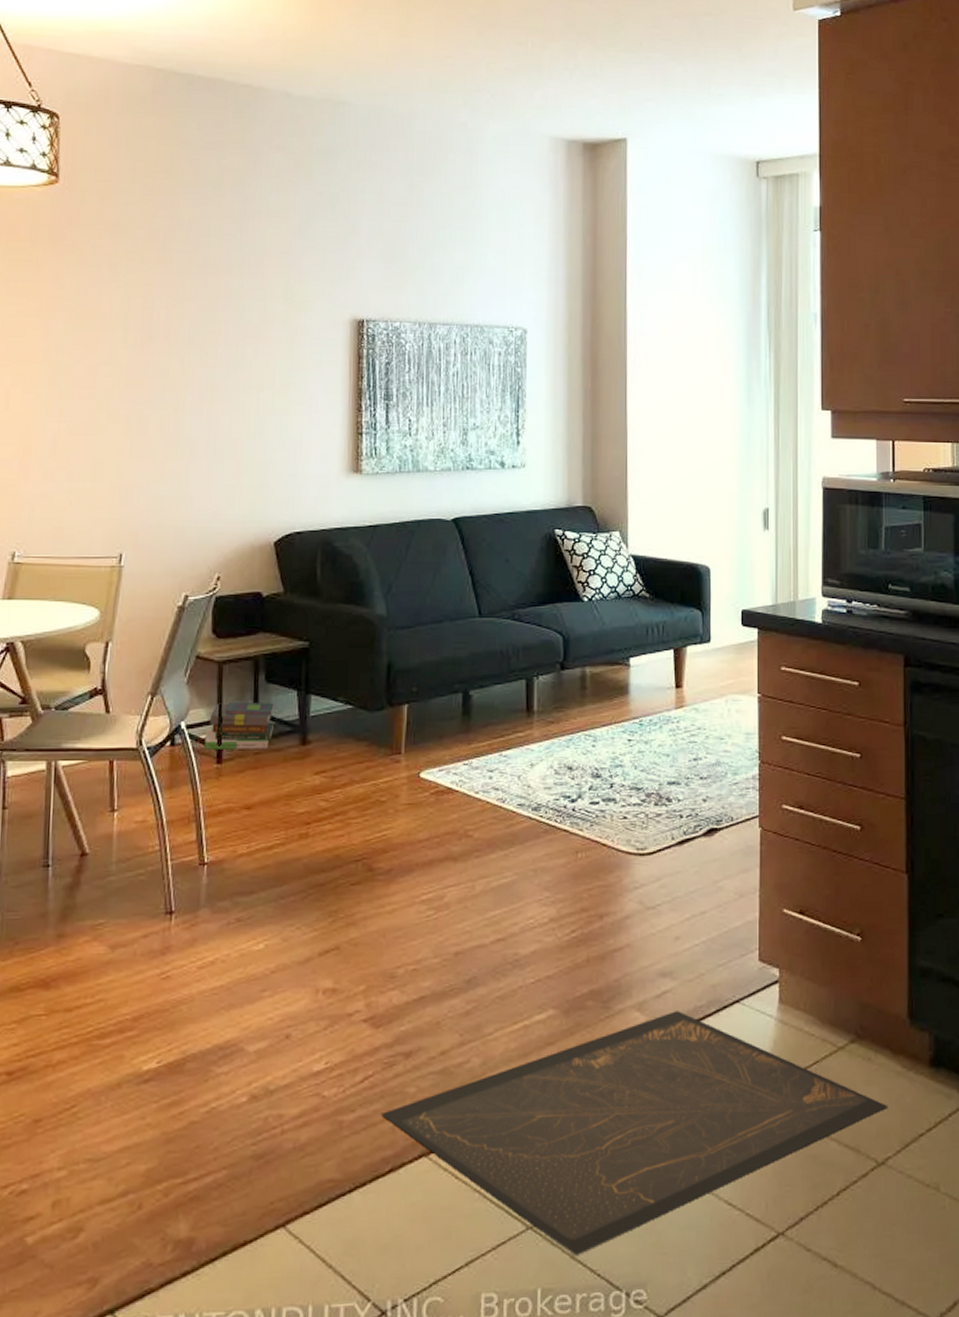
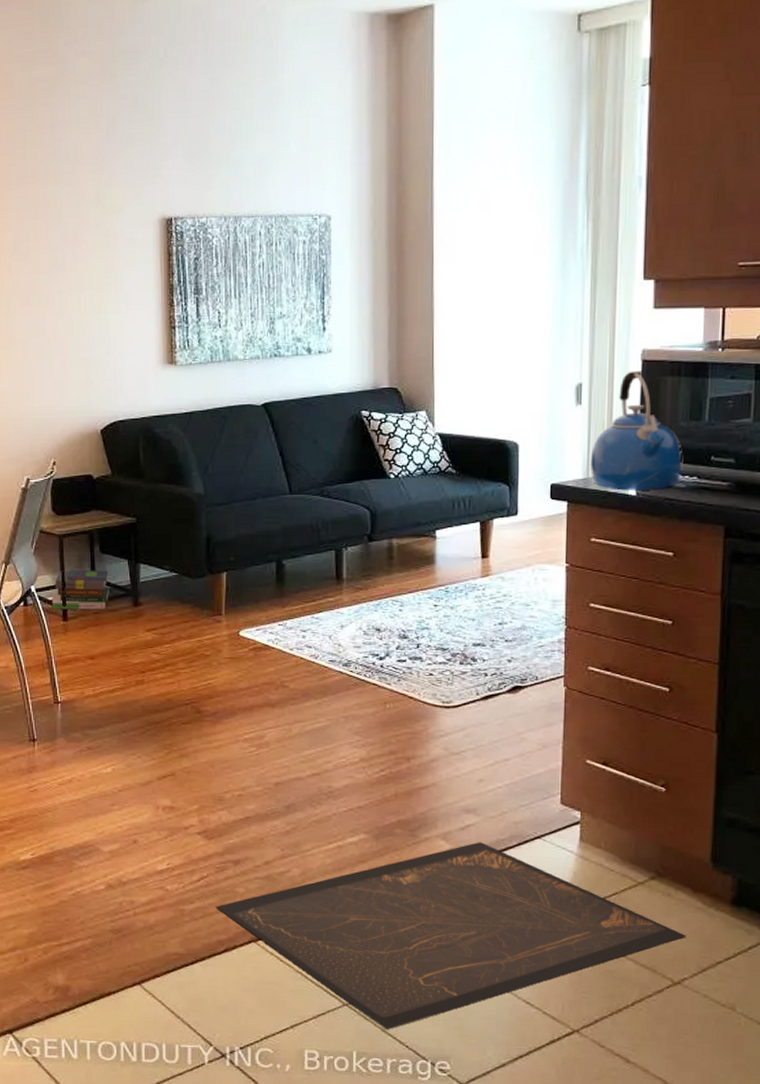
kettle: none [778,498,864,618] -> present [590,370,684,491]

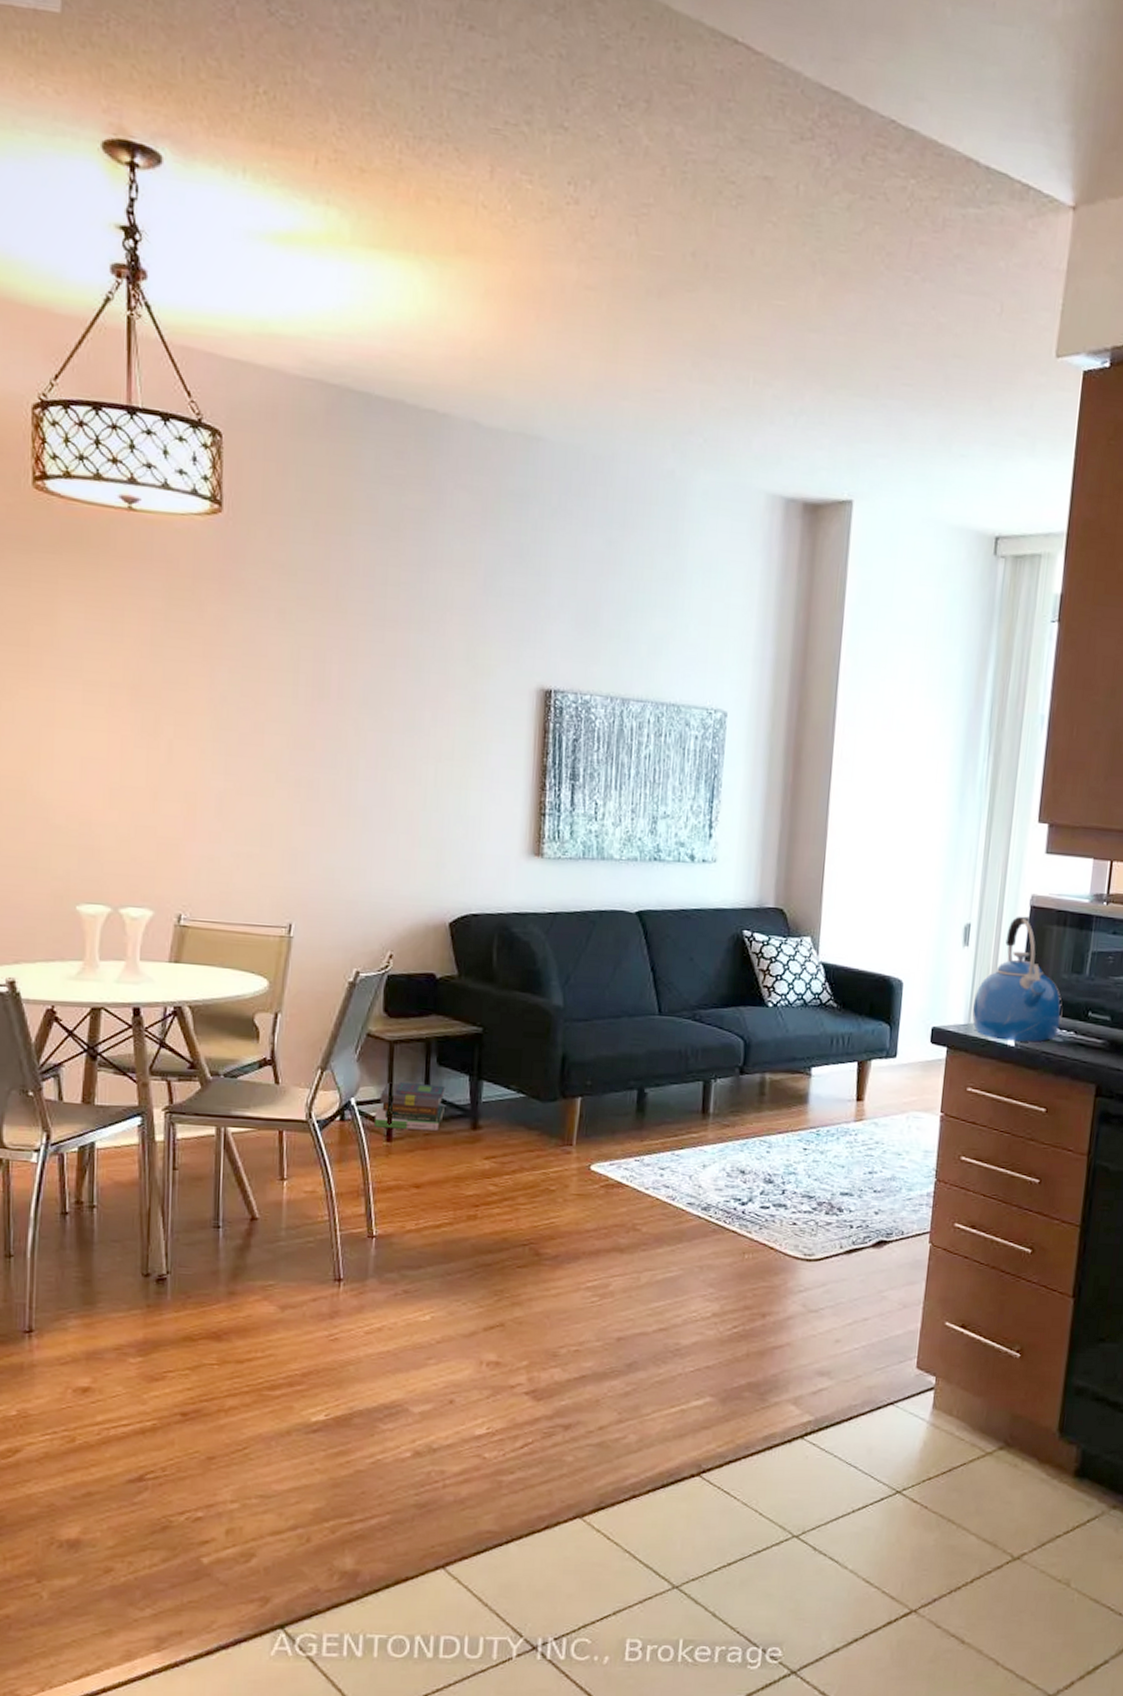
doormat: present [216,842,687,1030] -> none [539,1408,1029,1614]

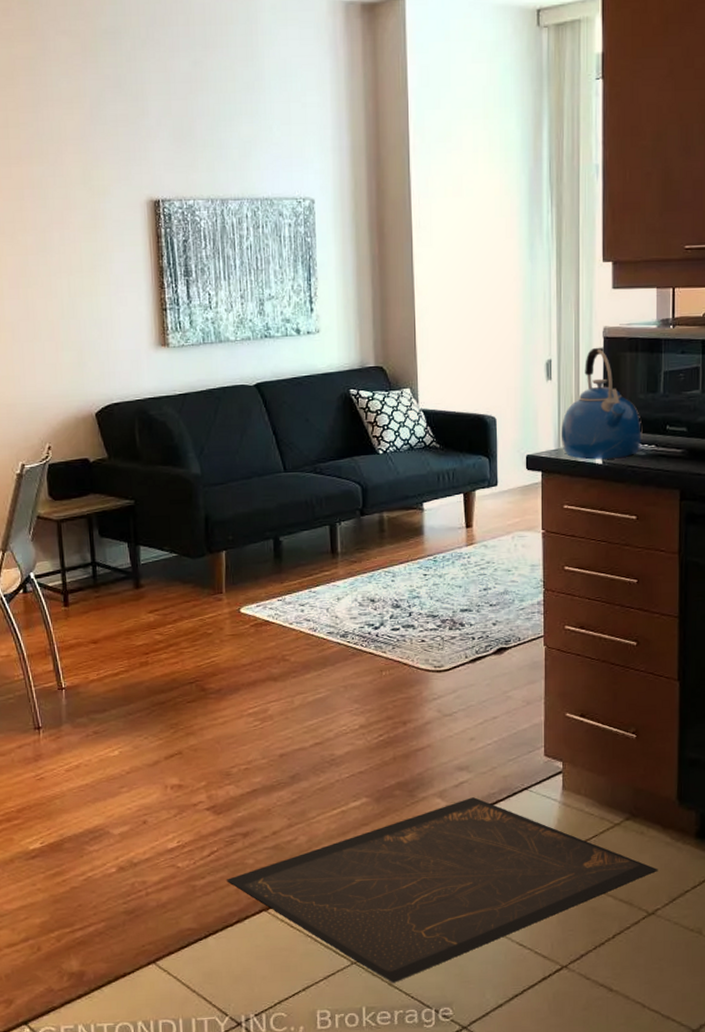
books: present [375,1081,446,1131] -> none [52,554,110,595]
doormat: none [539,1408,1029,1614] -> present [227,797,658,983]

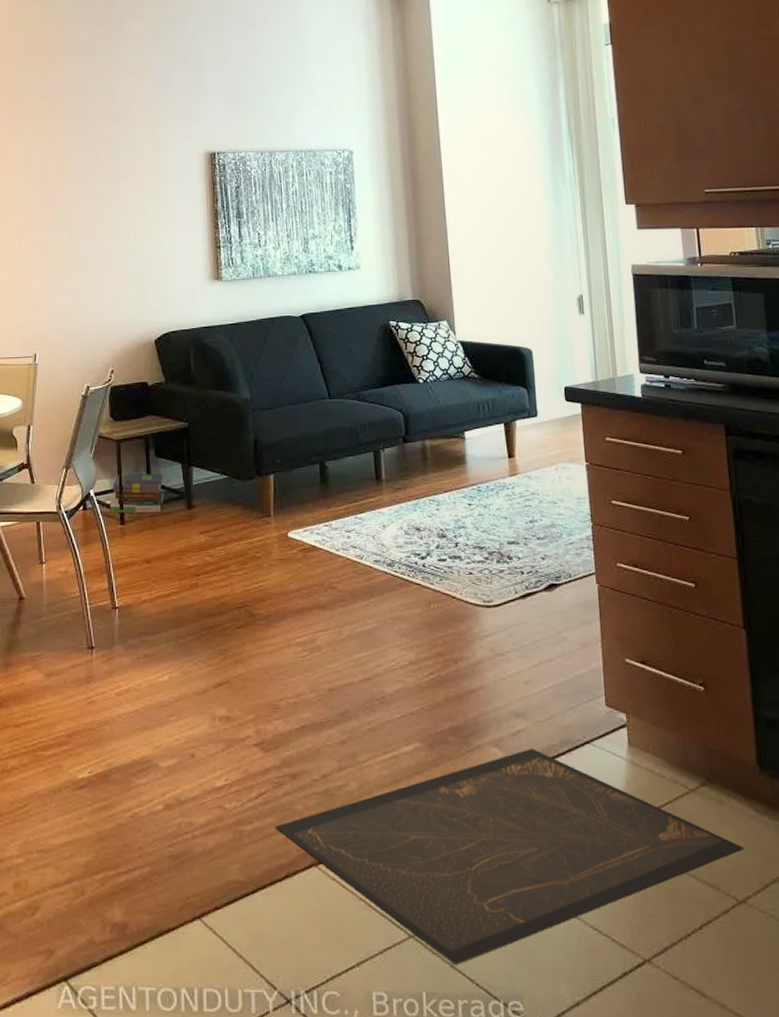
books: none [52,554,110,595] -> present [110,473,164,513]
kettle: present [560,347,643,460] -> none [597,283,681,393]

